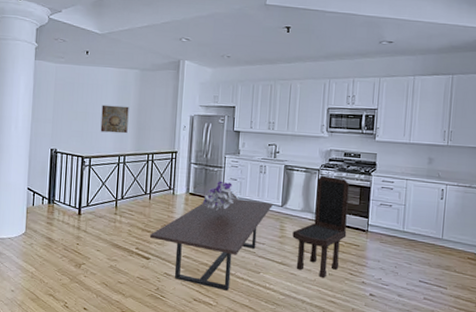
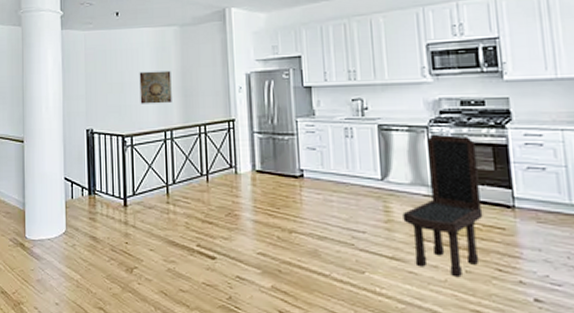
dining table: present [149,197,273,291] -> none [212,172,369,298]
bouquet: present [202,181,239,211] -> none [274,152,322,191]

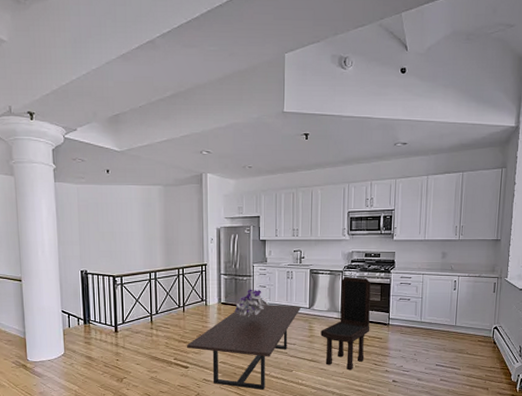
wall art: present [139,70,172,104] -> none [128,223,156,250]
dining table: none [212,172,369,298] -> present [186,304,301,390]
bouquet: none [274,152,322,191] -> present [234,289,269,317]

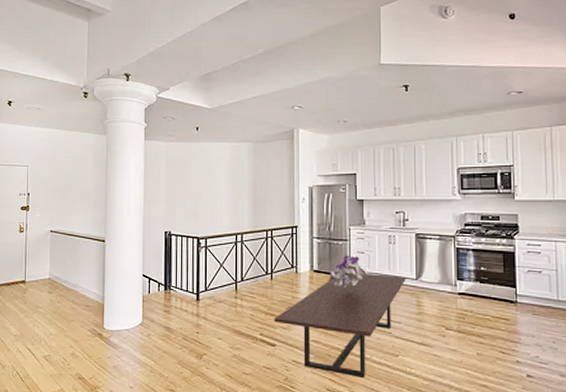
dining chair: present [320,276,371,371] -> none [431,242,493,359]

